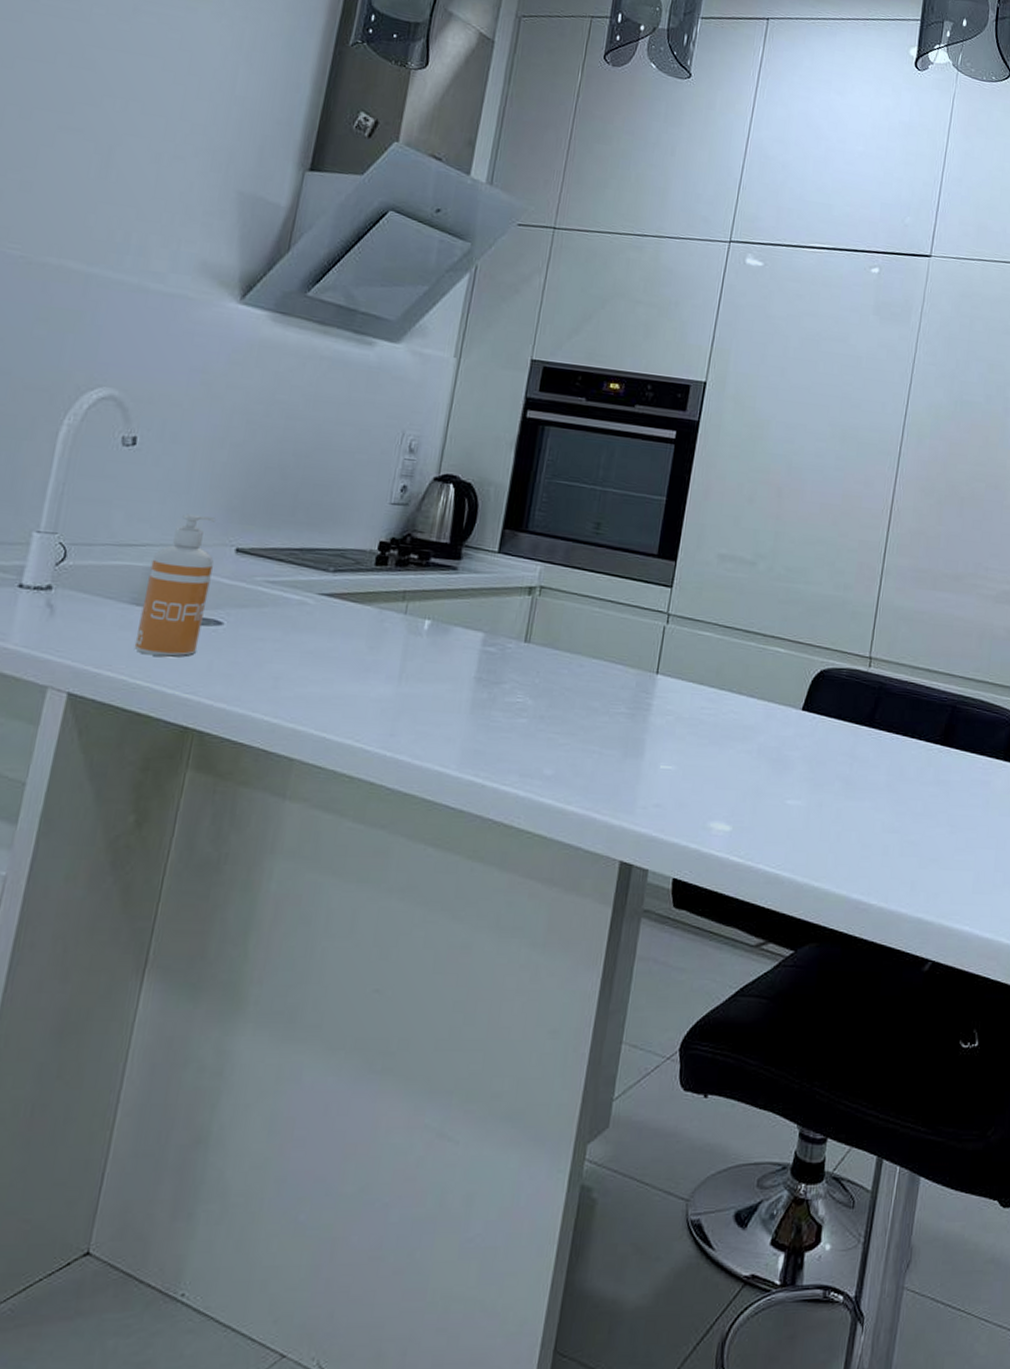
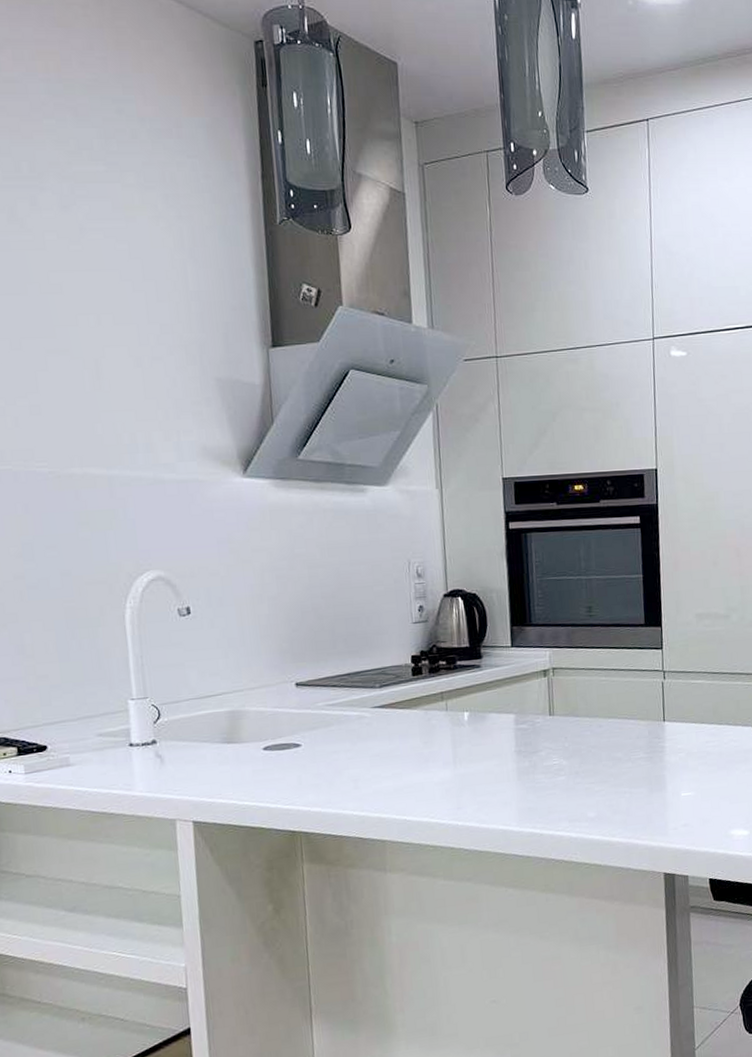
soap dispenser: present [134,513,216,658] -> none [230,661,286,781]

